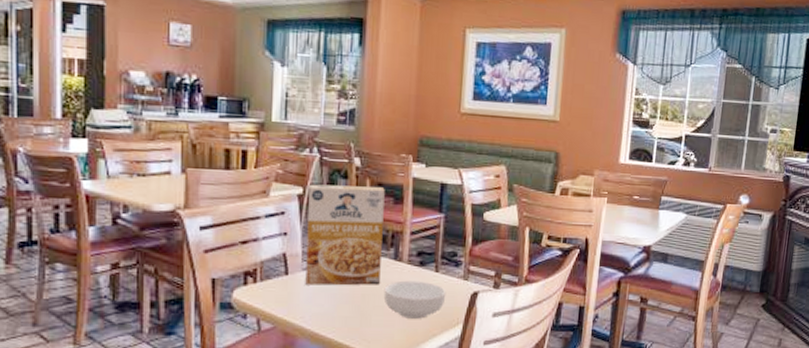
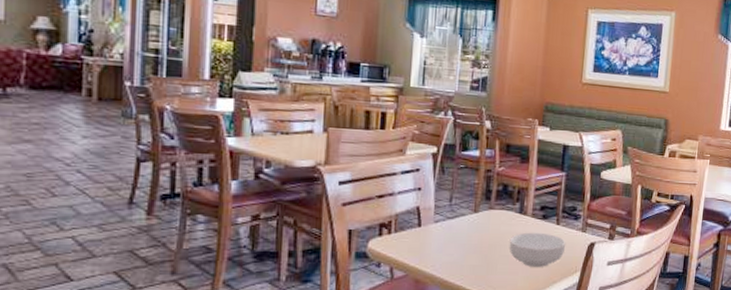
cereal box: present [305,184,385,286] -> none [437,144,513,237]

